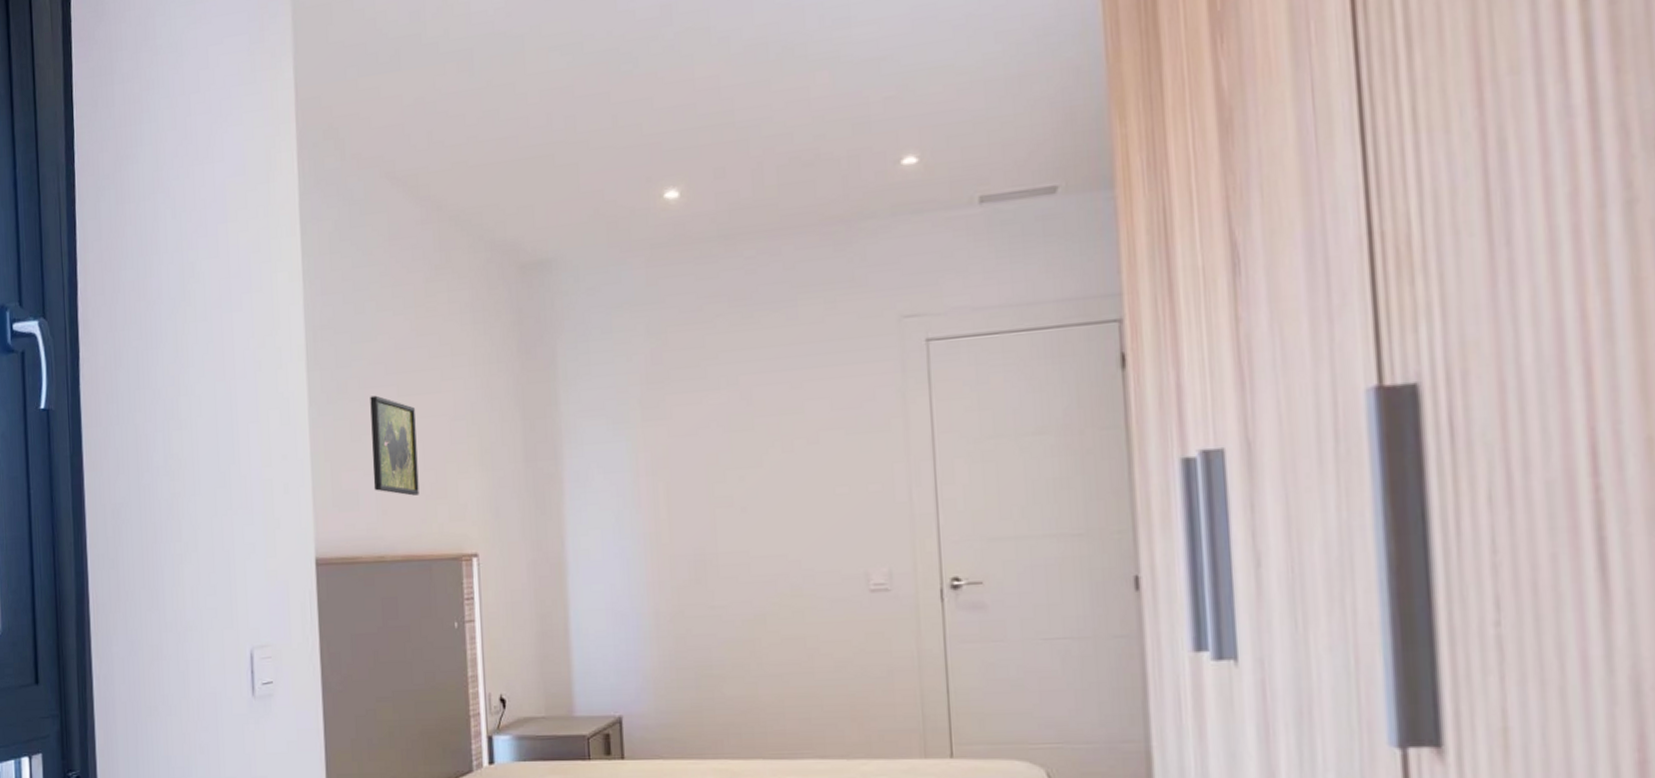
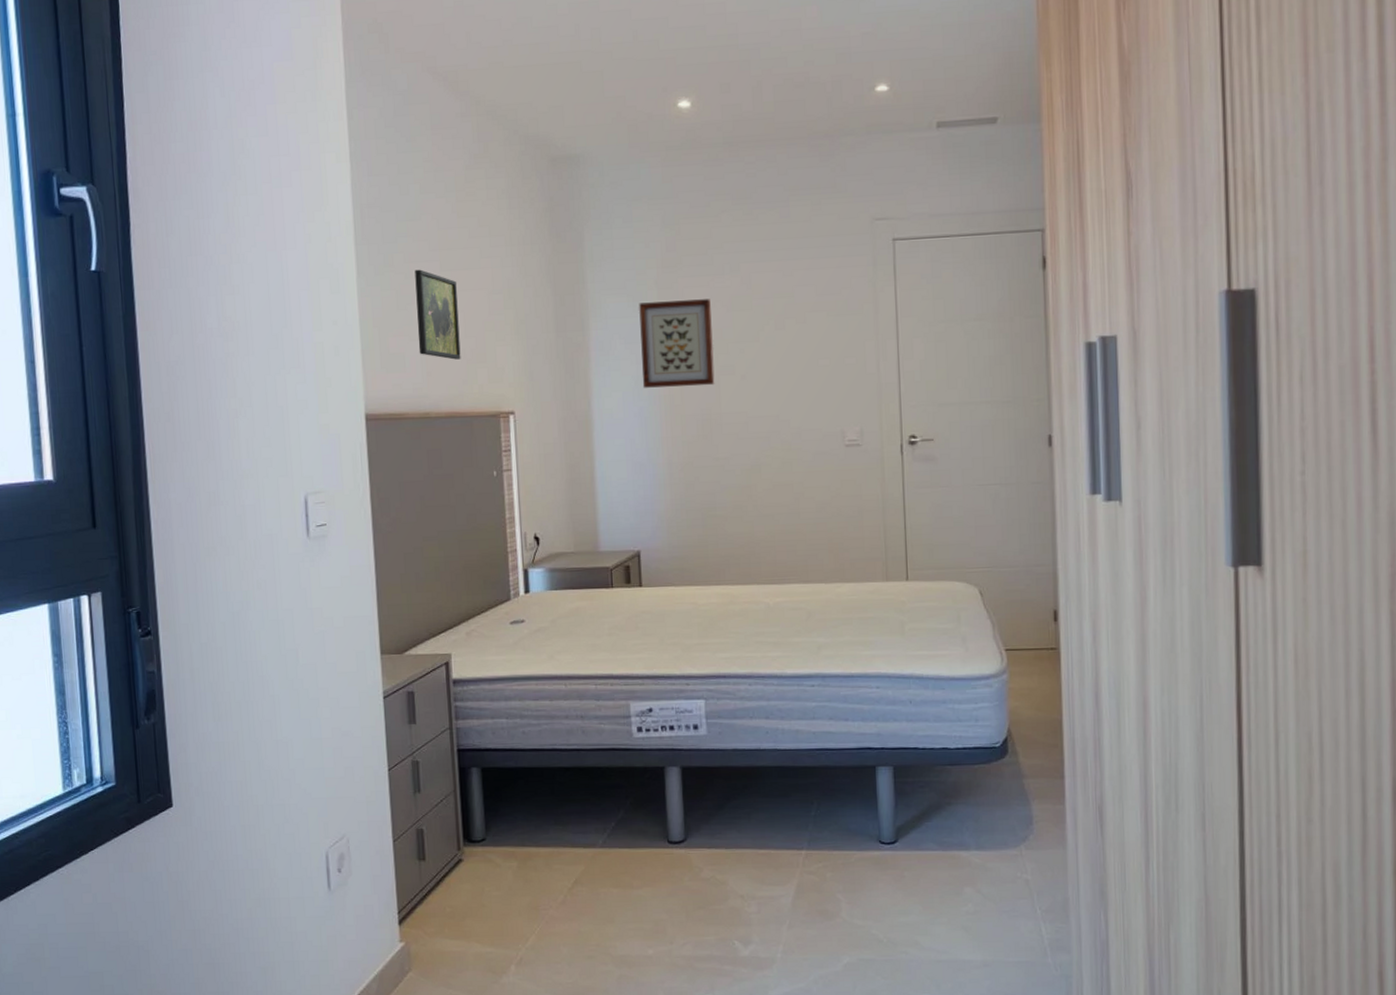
wall art: none [620,418,710,524] -> present [639,299,715,388]

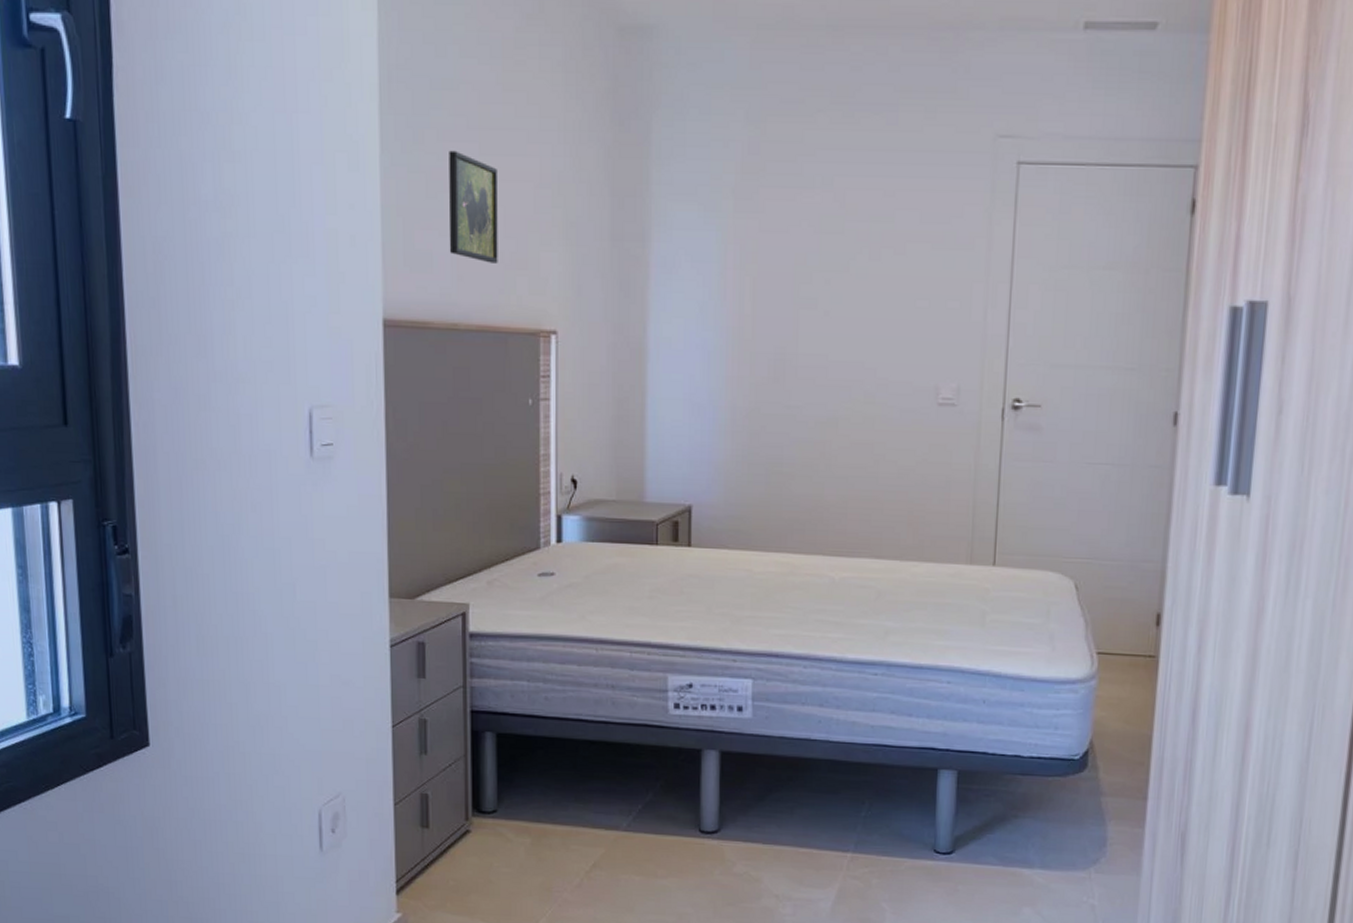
wall art: present [639,299,715,388] -> none [708,214,796,320]

